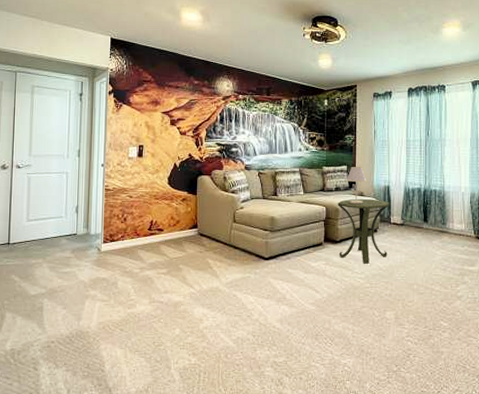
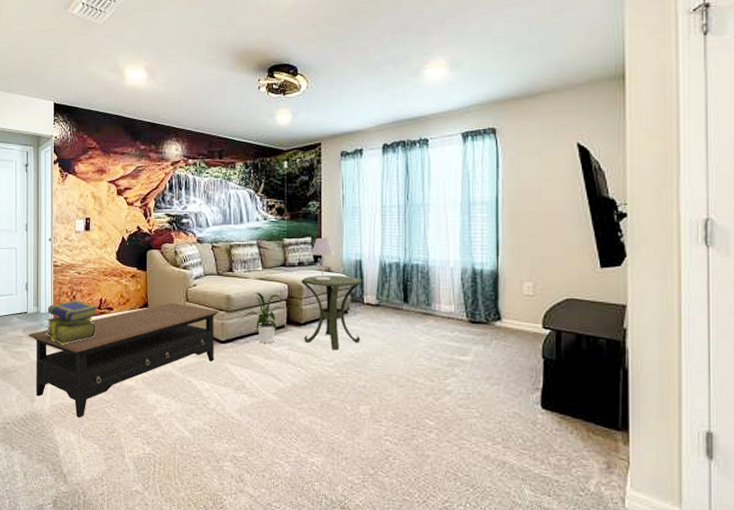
coffee table: none [76,223,264,334] -> present [28,302,219,418]
stack of books: none [95,222,150,264] -> present [46,300,99,345]
house plant: none [284,214,324,260] -> present [241,293,286,344]

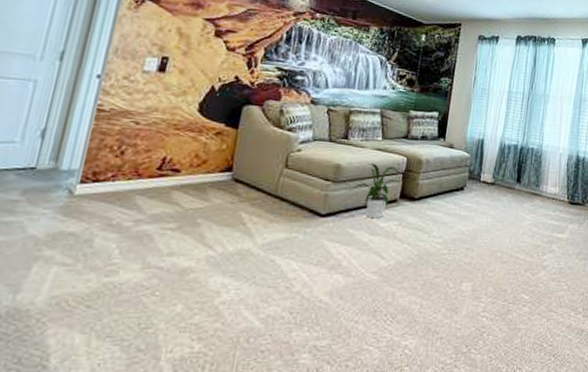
coffee table: present [28,302,219,418] -> none [26,168,324,312]
stack of books: present [46,300,99,345] -> none [63,156,160,214]
side table: present [301,275,363,350] -> none [416,150,482,227]
table lamp: present [311,238,335,282] -> none [436,114,460,158]

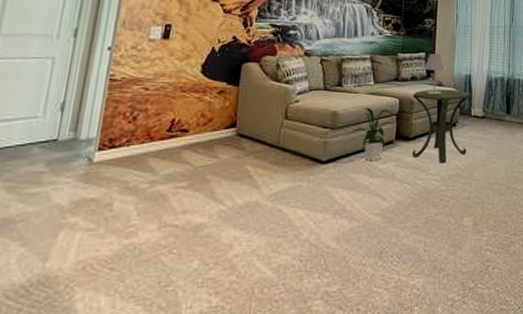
side table: none [416,150,482,227] -> present [412,89,471,163]
table lamp: none [436,114,460,158] -> present [424,54,447,96]

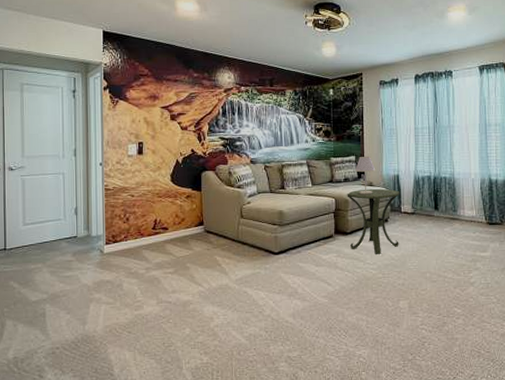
house plant: present [347,108,396,161] -> none [293,207,334,253]

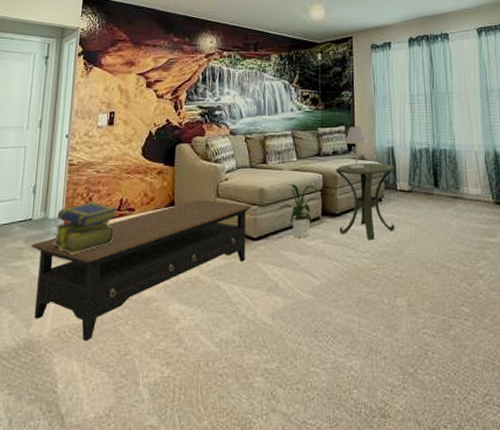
coffee table: none [78,219,272,336] -> present [30,199,252,341]
stack of books: none [97,222,154,266] -> present [53,202,119,255]
house plant: none [293,207,334,253] -> present [275,184,321,238]

